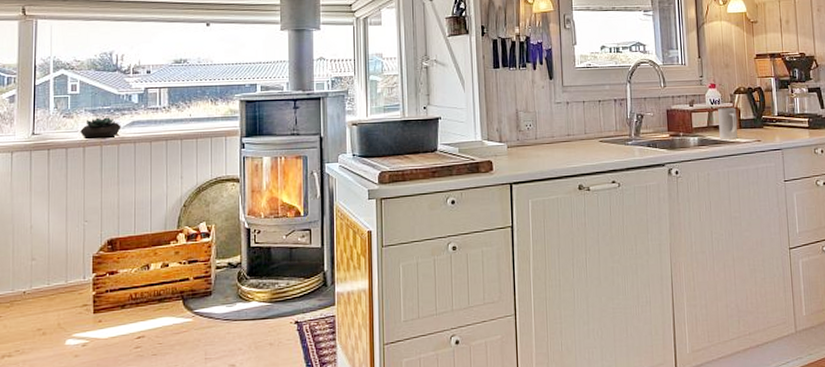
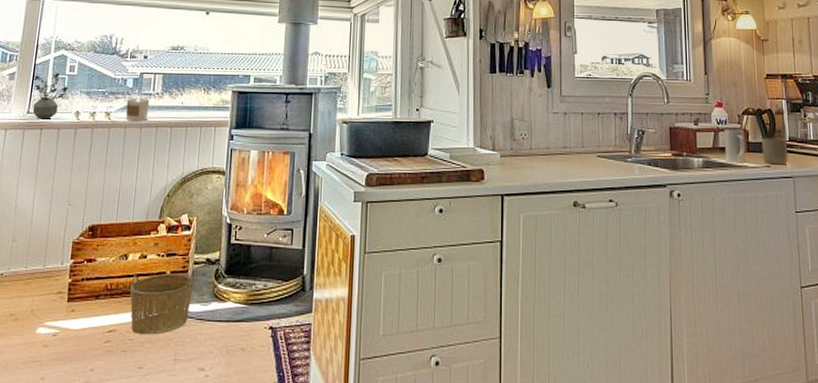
potted plant: none [35,92,71,140] -> present [32,72,68,120]
succulent plant: present [80,117,121,140] -> none [73,100,114,122]
candle: none [133,110,157,138] -> present [125,96,150,123]
basket: none [155,278,218,338] -> present [130,273,195,335]
mug: none [752,113,777,139] -> present [761,137,788,165]

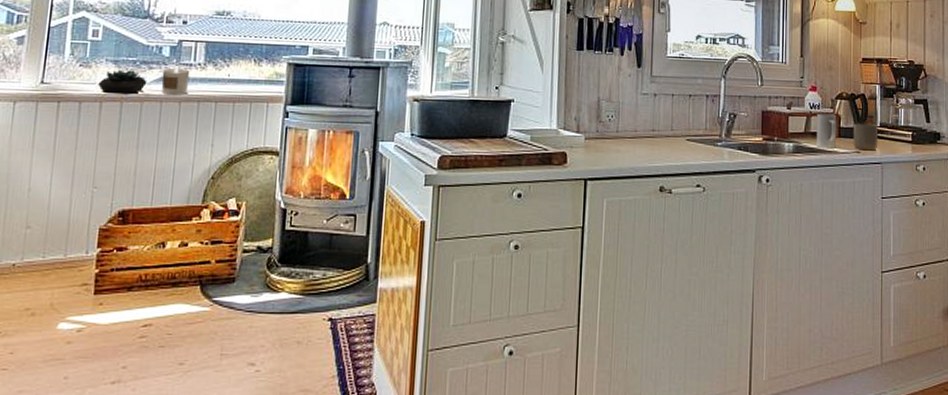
potted plant: present [32,72,68,120] -> none [47,36,90,91]
succulent plant: none [73,100,114,122] -> present [98,69,147,95]
basket: present [130,273,195,335] -> none [168,262,244,329]

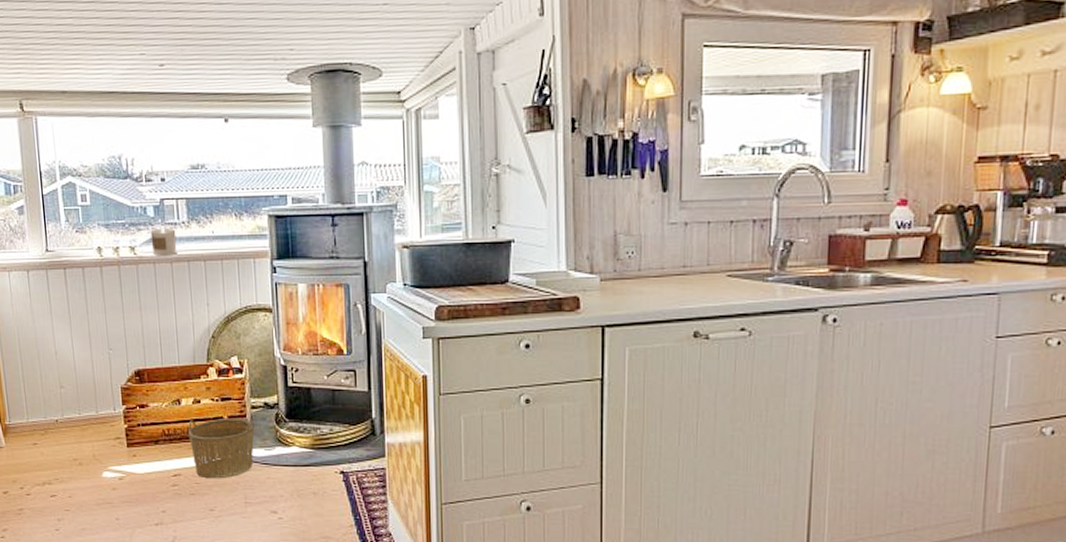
succulent plant: present [98,69,147,95] -> none [95,233,138,258]
basket: none [168,262,244,329] -> present [188,417,255,479]
mug: present [816,113,837,148] -> none [904,233,936,278]
mug: present [853,123,877,151] -> none [957,243,996,278]

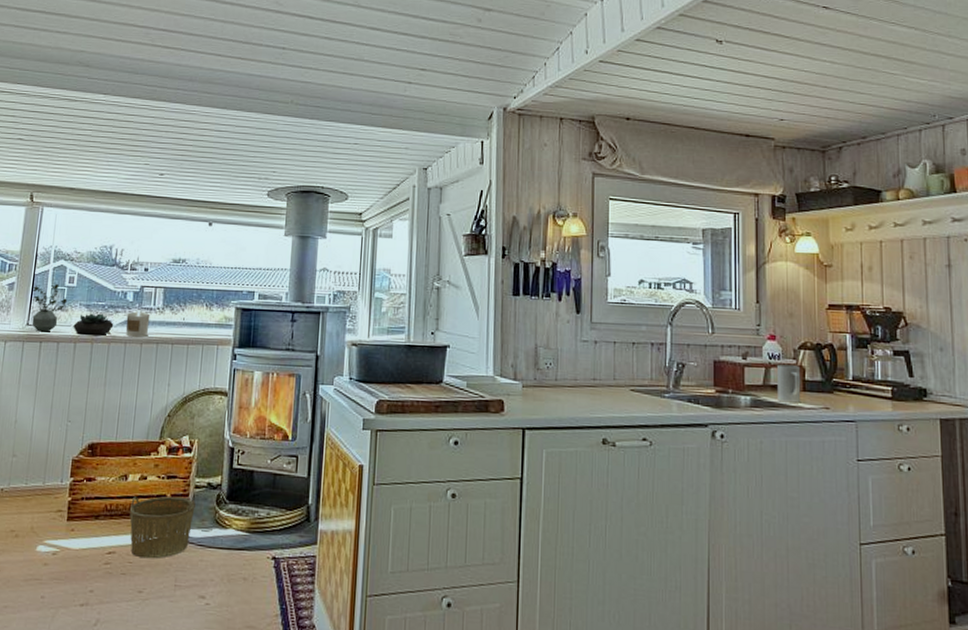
potted plant: none [44,203,83,258] -> present [31,283,67,332]
succulent plant: none [95,233,138,258] -> present [73,313,114,337]
mug: none [904,233,936,278] -> present [776,364,801,403]

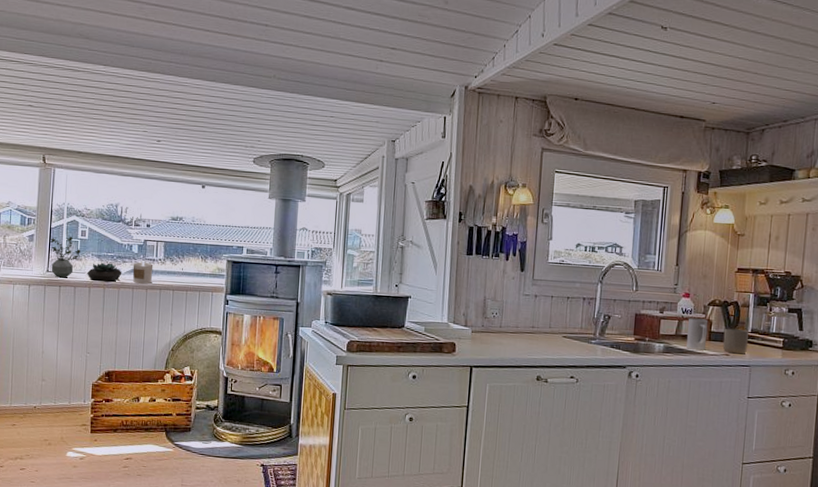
basket: present [130,496,196,559] -> none [142,415,197,464]
mug: none [820,375,850,407] -> present [722,328,749,355]

